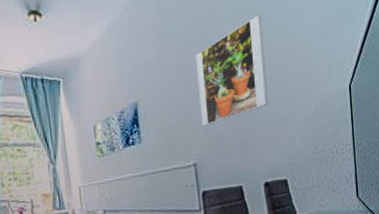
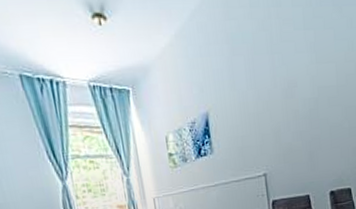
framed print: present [195,15,269,126] -> none [265,22,336,137]

